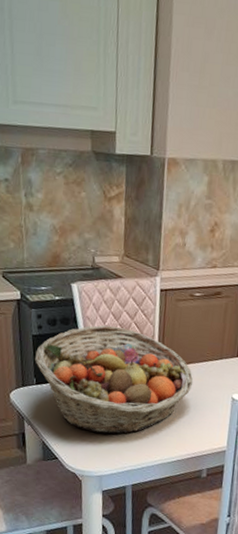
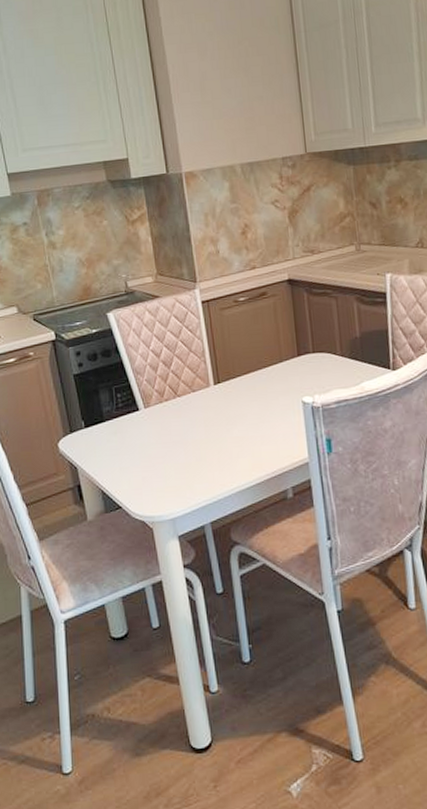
fruit basket: present [35,325,193,434] -> none [80,348,257,469]

